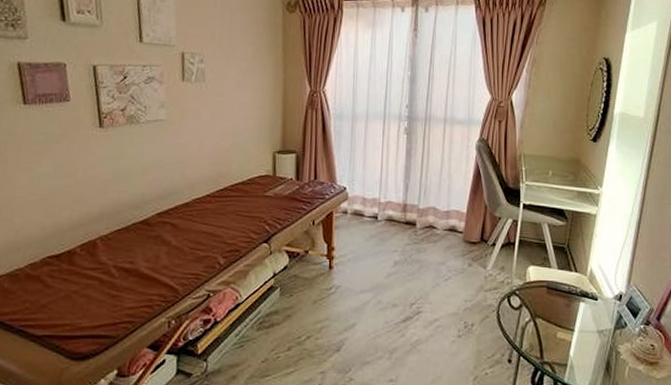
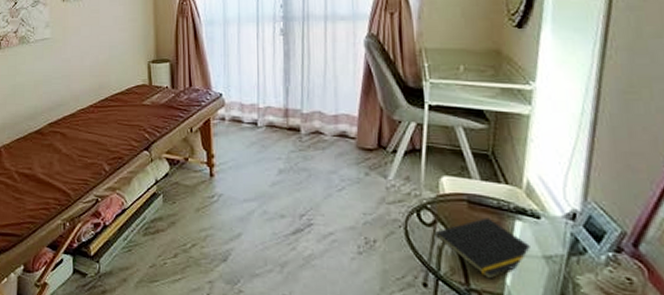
notepad: none [518,301,589,352] -> present [433,217,530,279]

